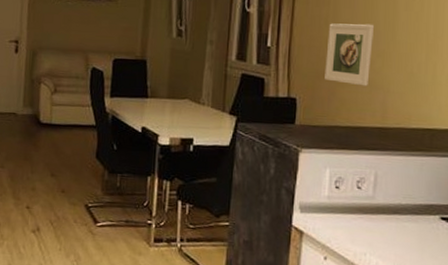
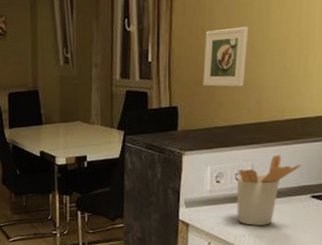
utensil holder: none [357,166,429,245] -> present [236,155,301,226]

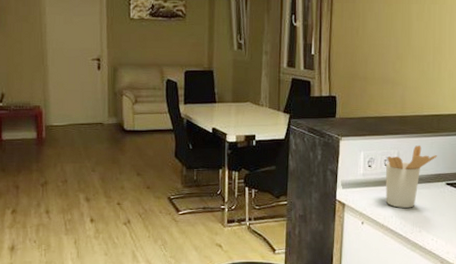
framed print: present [203,26,249,87] -> none [357,32,395,84]

